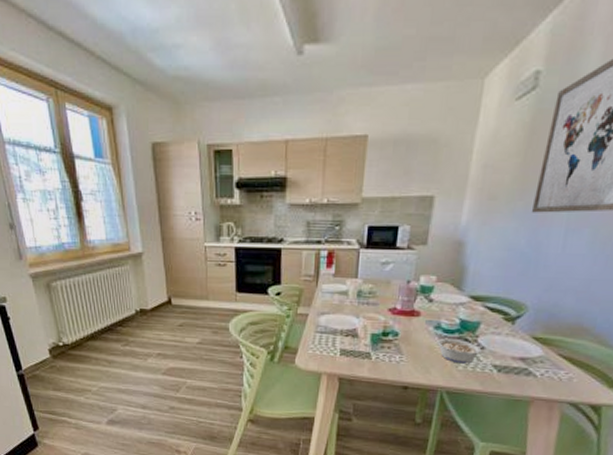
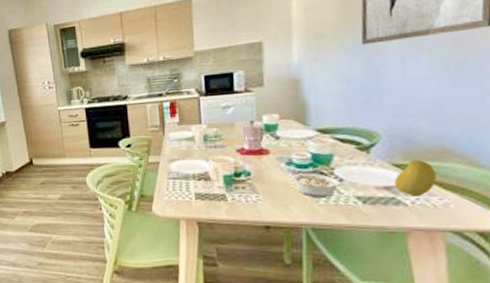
fruit: none [529,335,569,369] -> present [393,160,437,197]

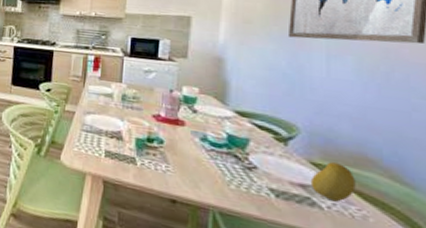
legume: present [291,169,341,198] -> none [204,146,254,184]

